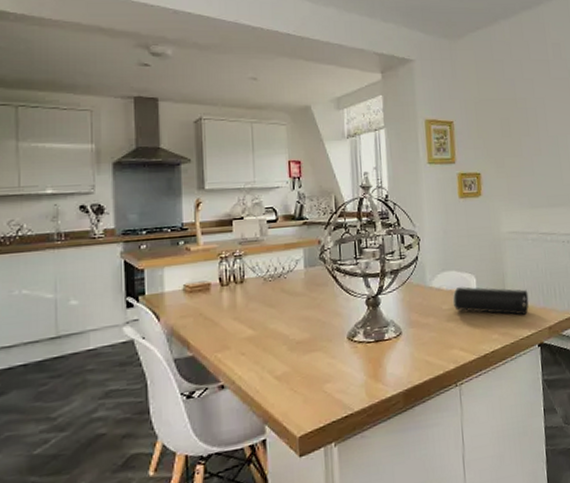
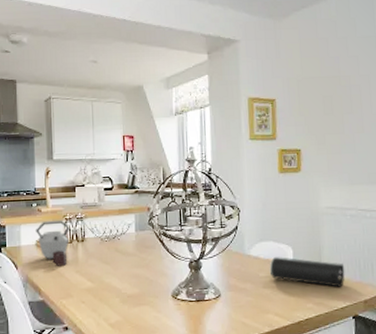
kettle: none [182,260,227,314] -> present [34,221,71,266]

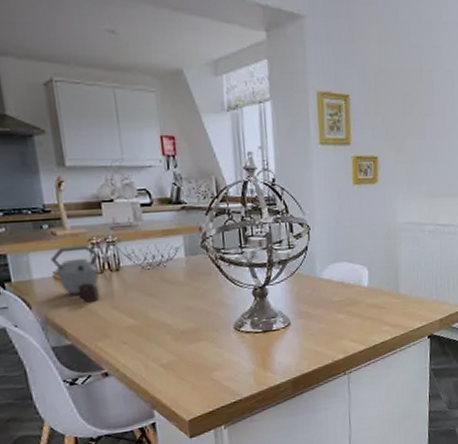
speaker: present [269,257,345,287] -> none [343,278,422,308]

